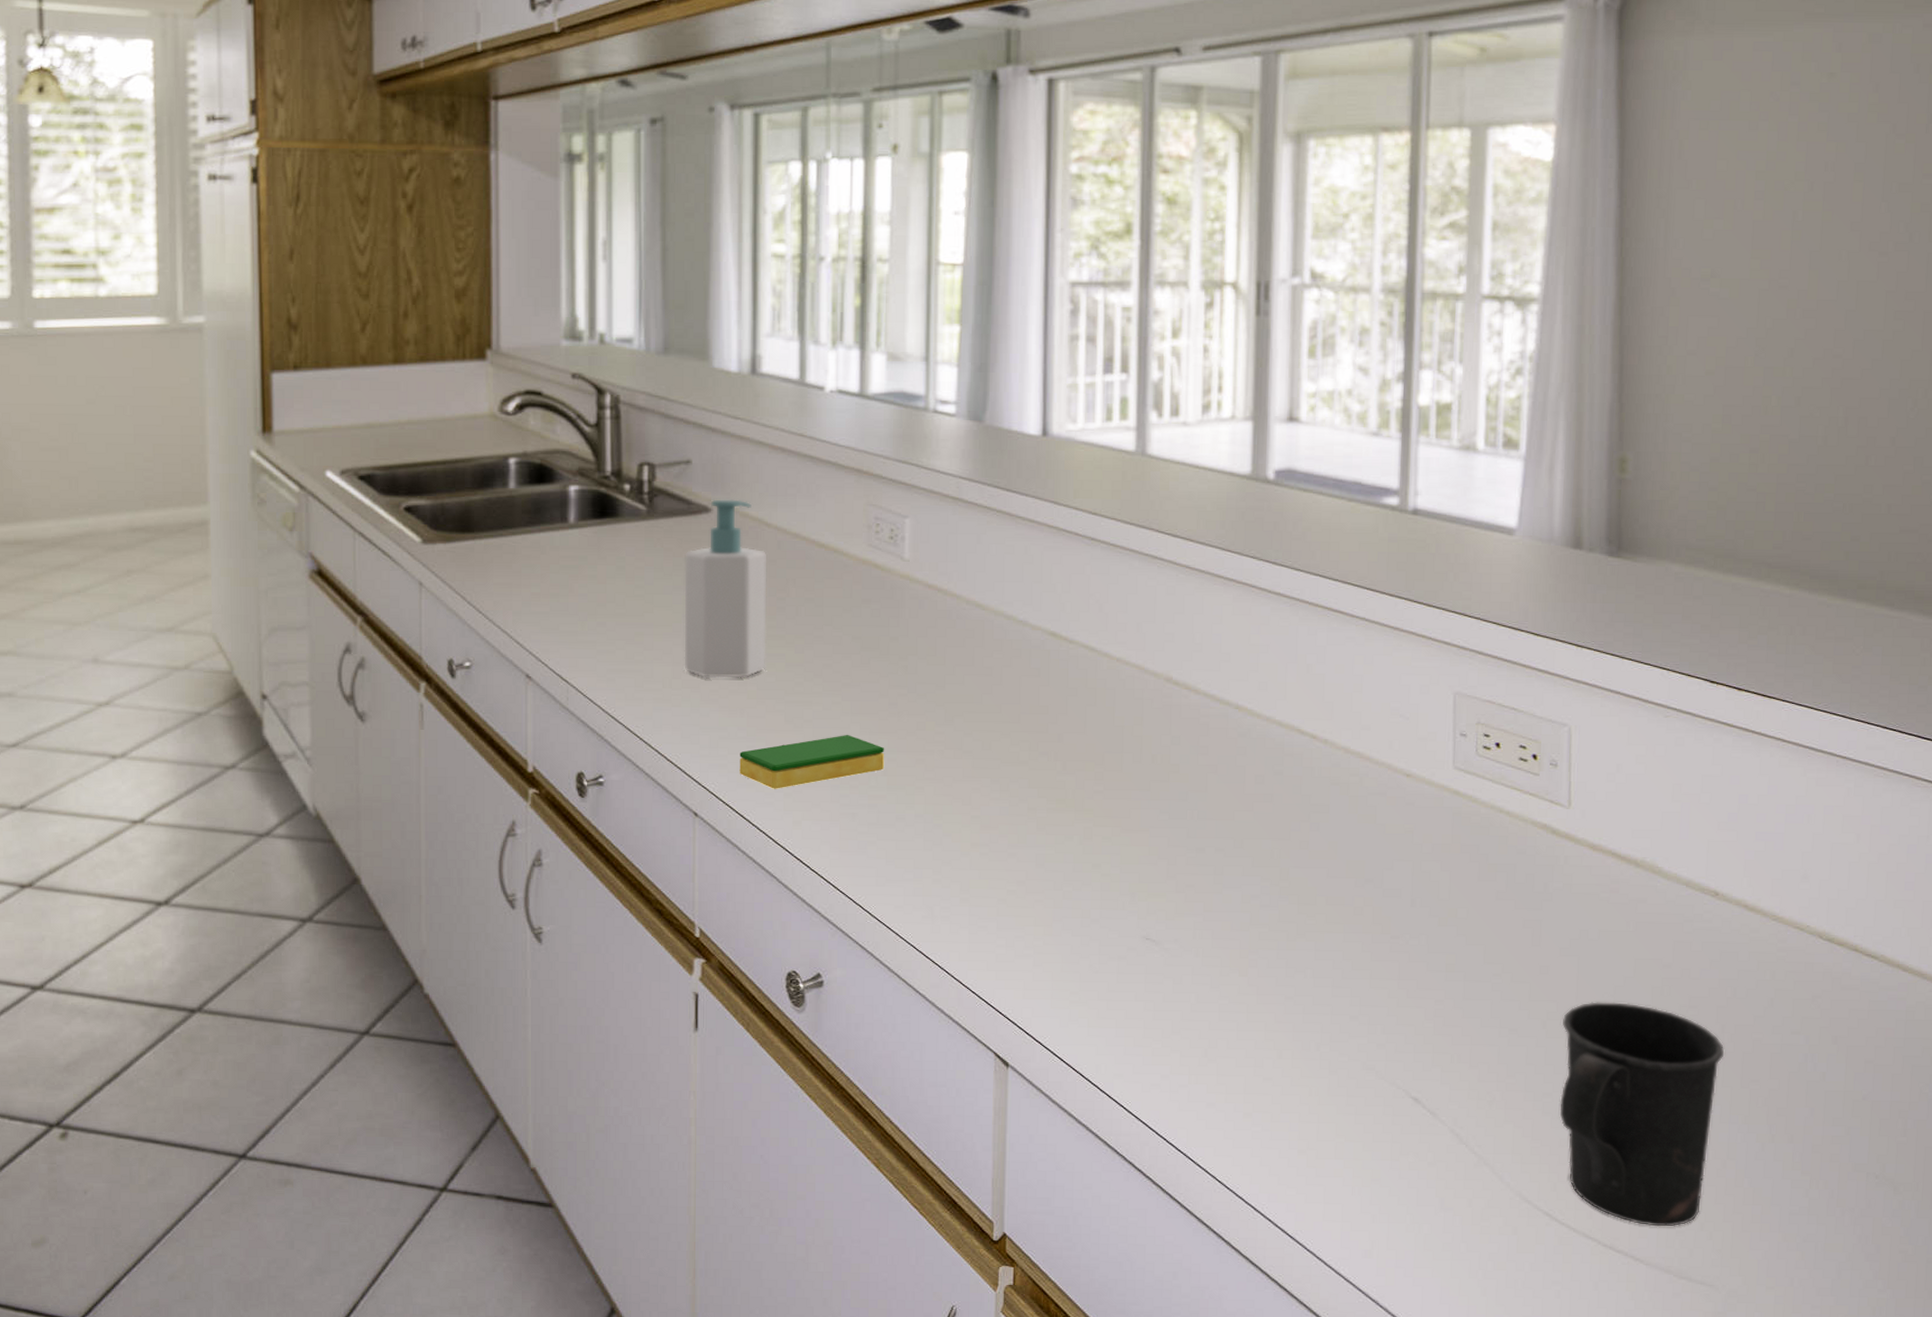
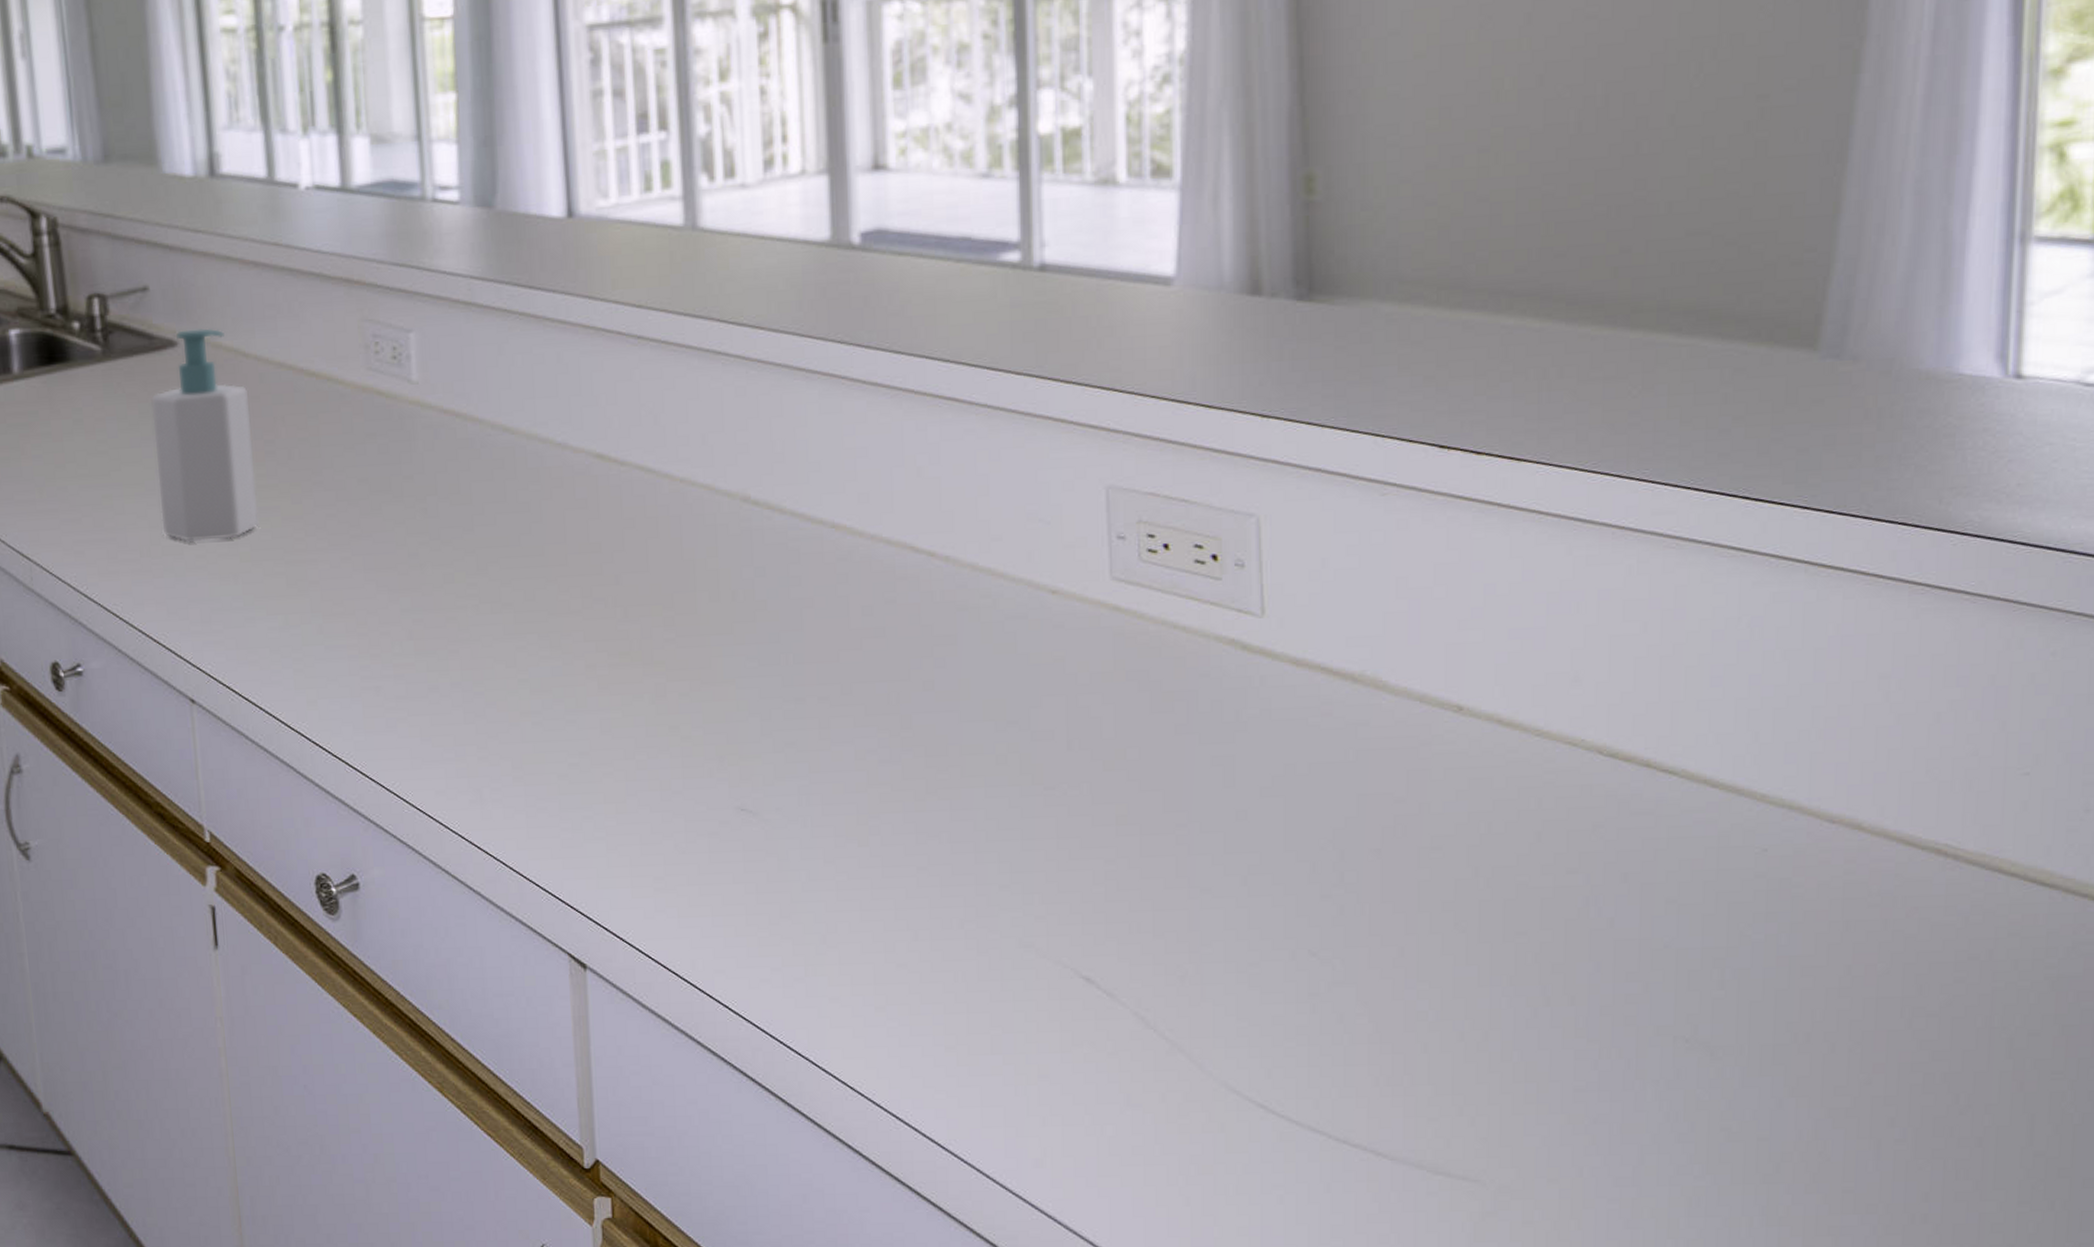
dish sponge: present [739,735,885,789] -> none [237,595,410,665]
mug: present [1559,1002,1725,1227] -> none [1267,848,1480,1114]

